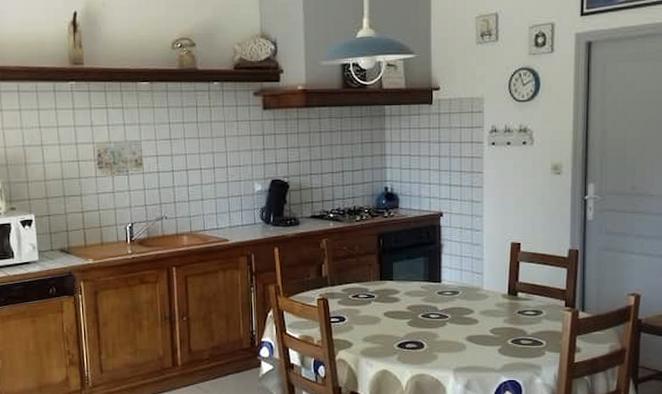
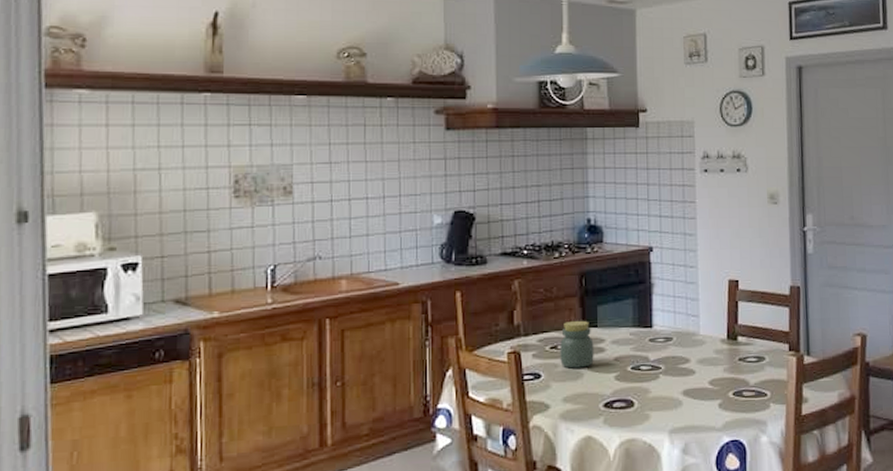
jar: none [361,274,390,314] -> present [560,320,594,369]

